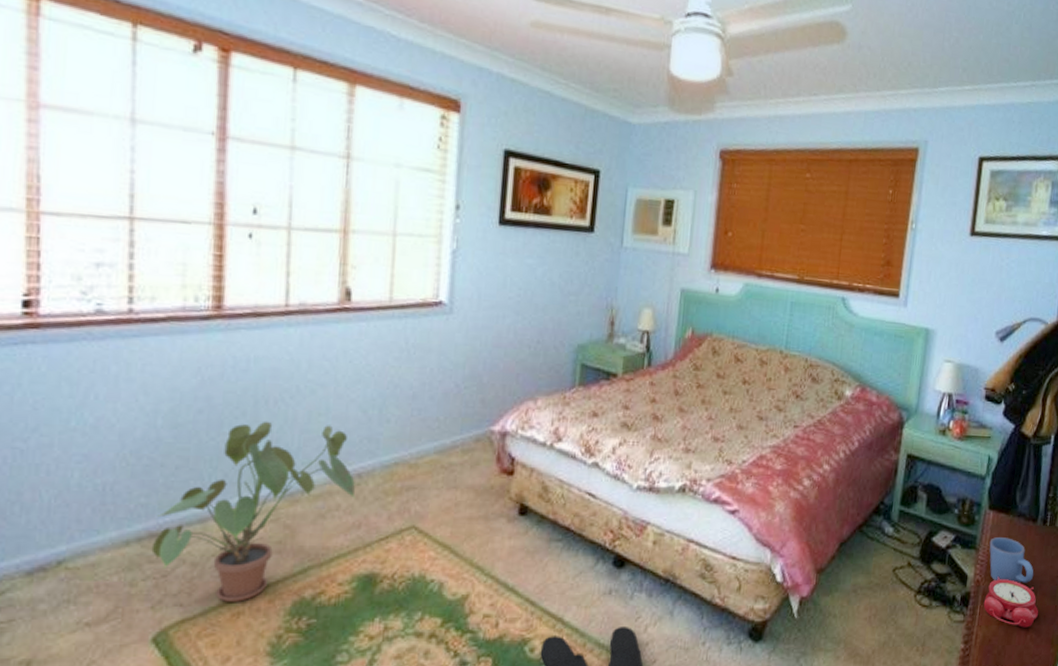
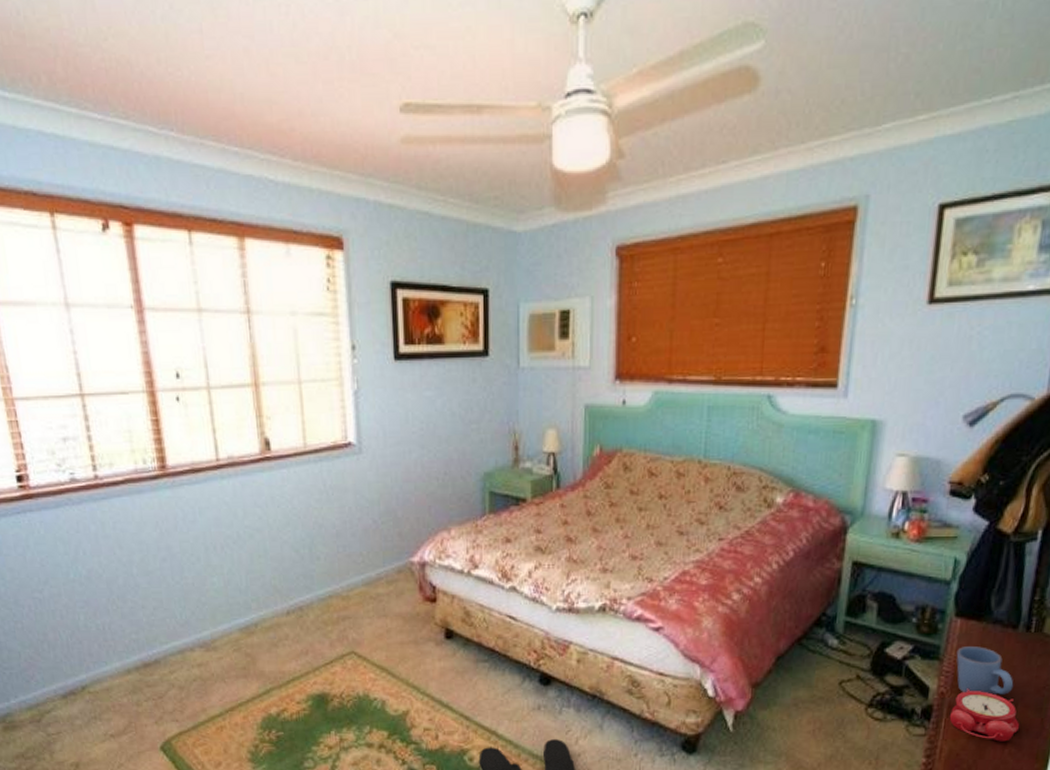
house plant: present [151,421,356,602] -> none [147,564,300,718]

